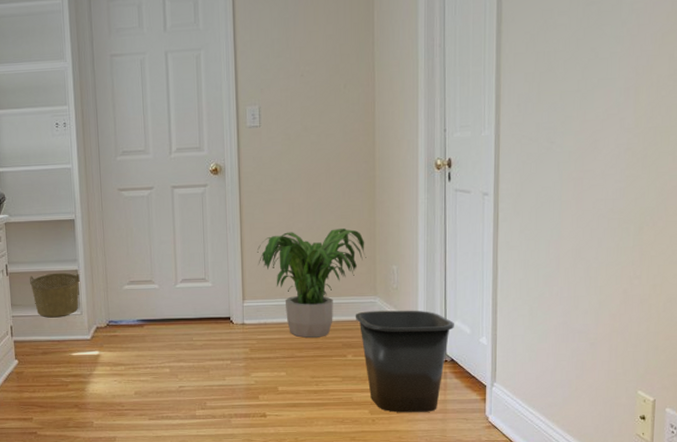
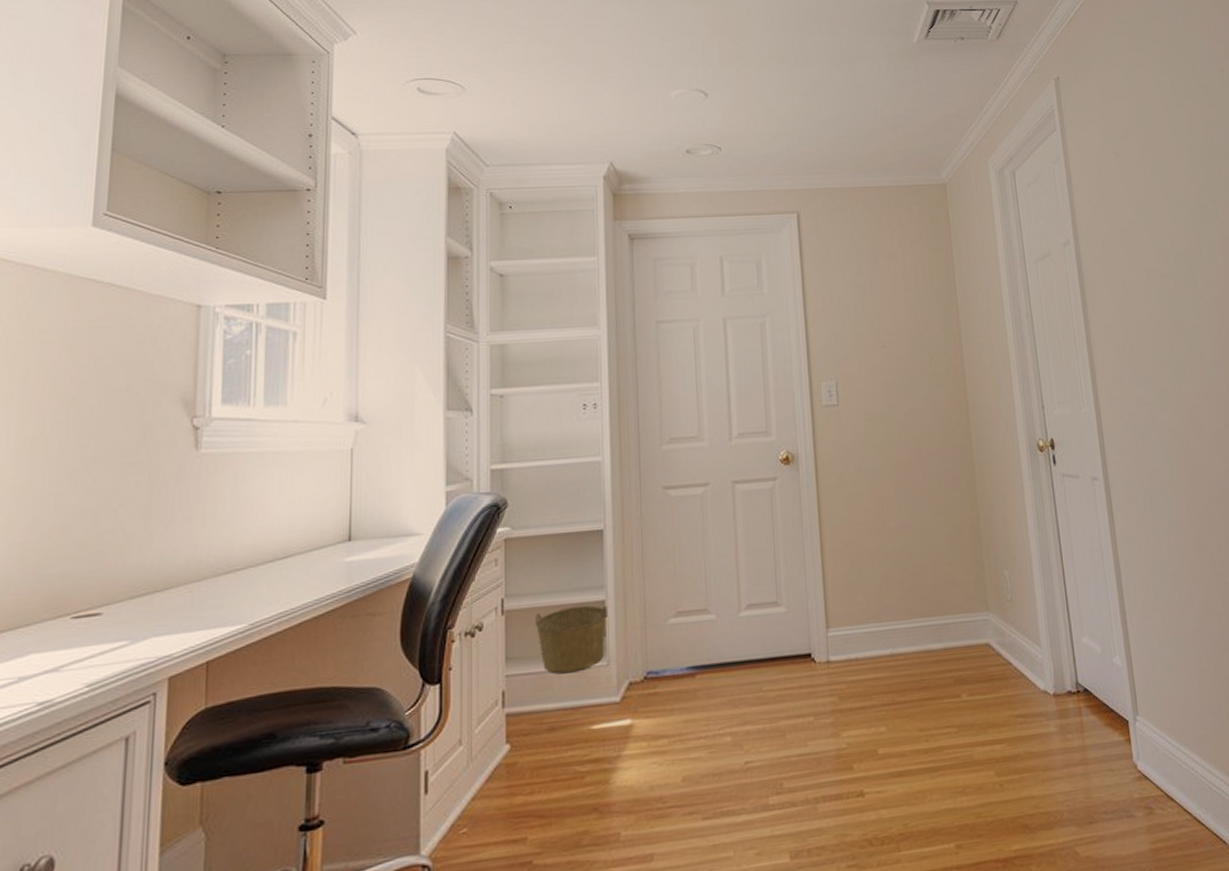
potted plant: present [256,228,365,338] -> none [841,526,971,675]
waste bin: present [355,310,454,412] -> none [966,626,1082,771]

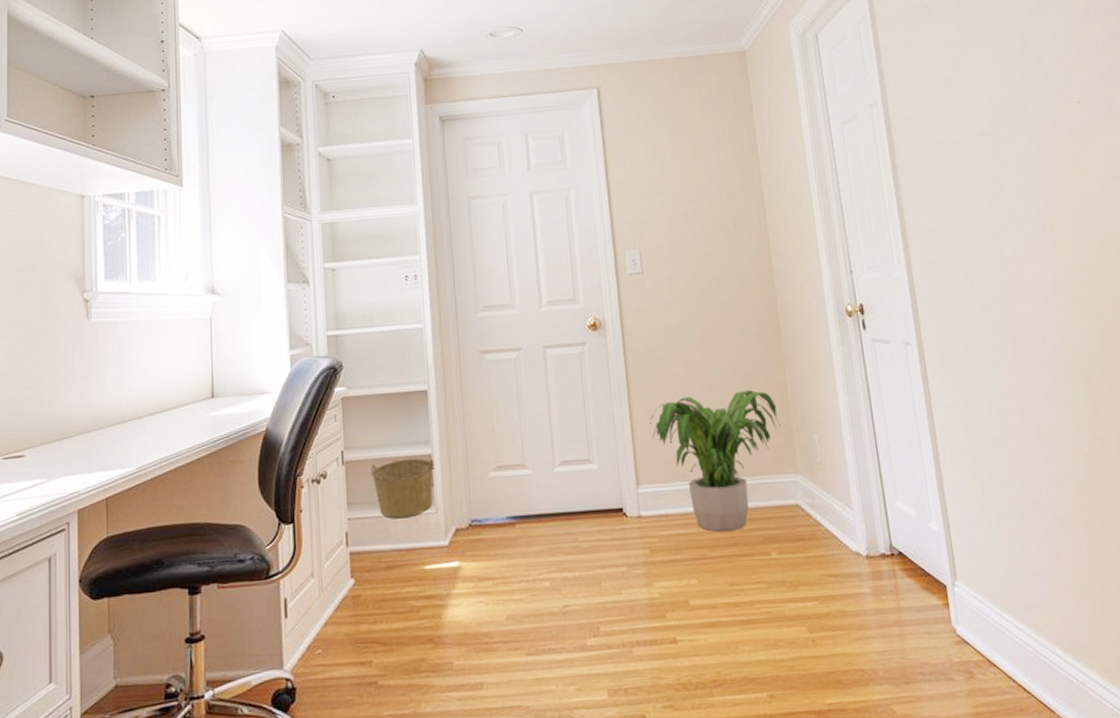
potted plant: none [841,526,971,675] -> present [649,390,779,532]

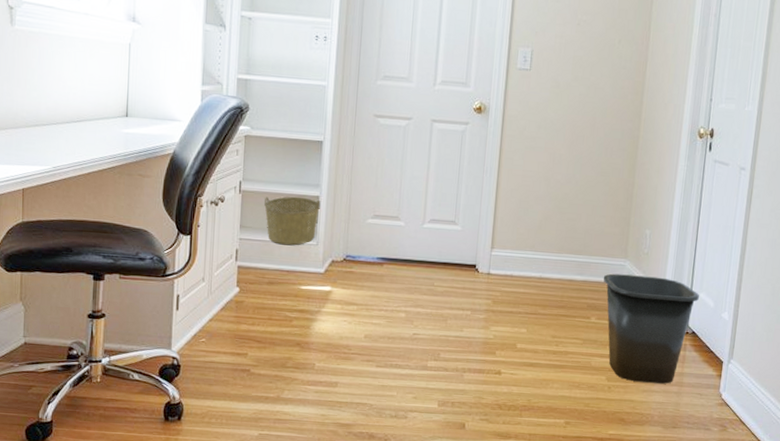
potted plant: present [649,390,779,532] -> none [511,182,622,296]
waste bin: none [775,489,896,629] -> present [603,273,699,384]

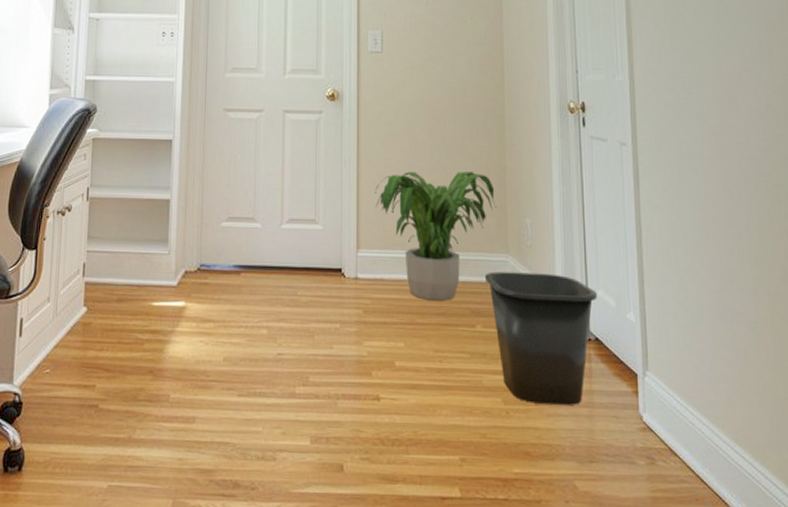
basket: present [264,196,320,246] -> none [113,201,171,256]
potted plant: none [511,182,622,296] -> present [374,171,495,301]

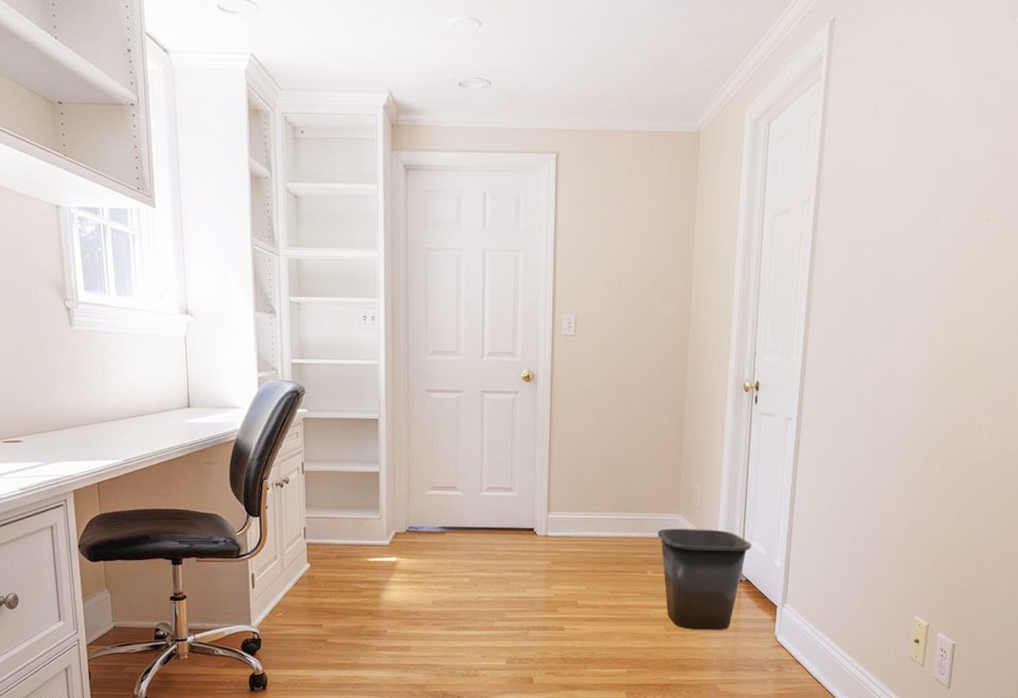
potted plant: present [374,171,495,301] -> none [564,445,672,552]

